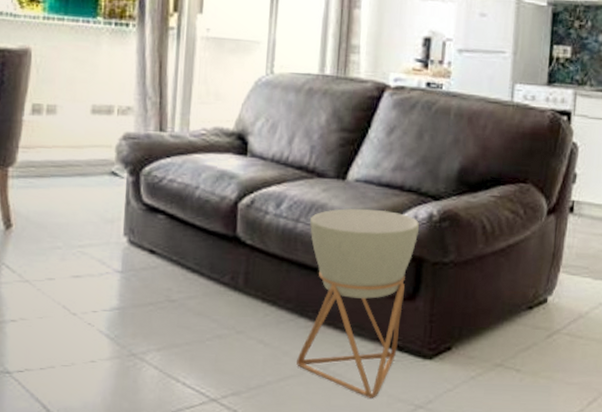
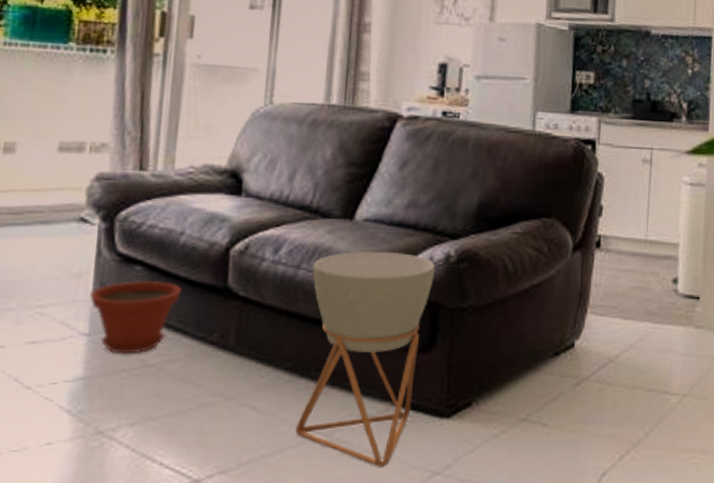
plant pot: none [121,228,199,290] -> present [90,281,183,354]

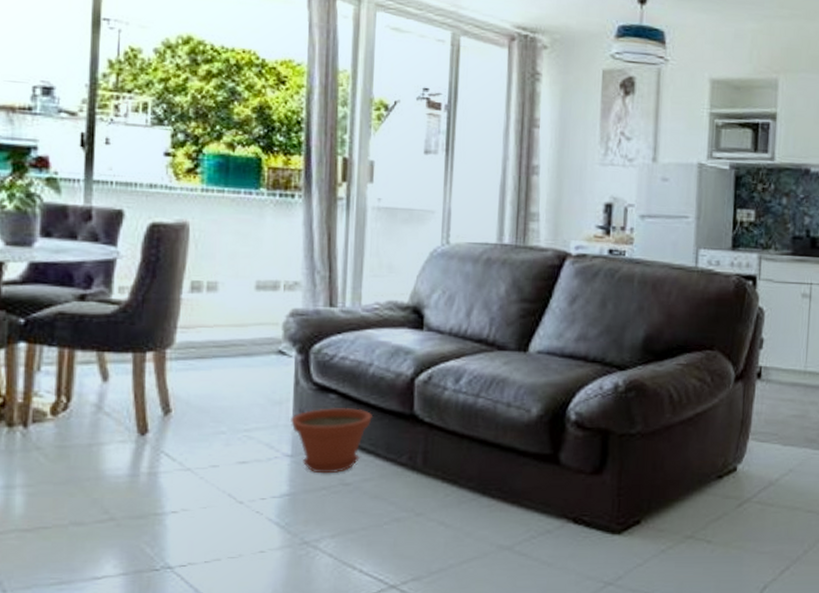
planter: present [296,250,436,467] -> none [480,380,605,577]

